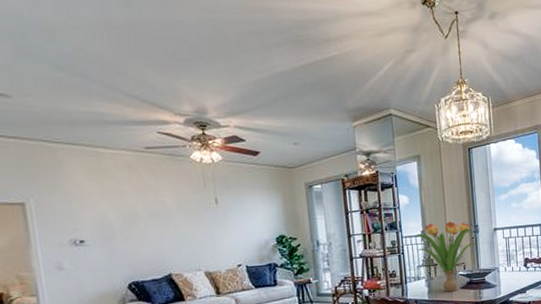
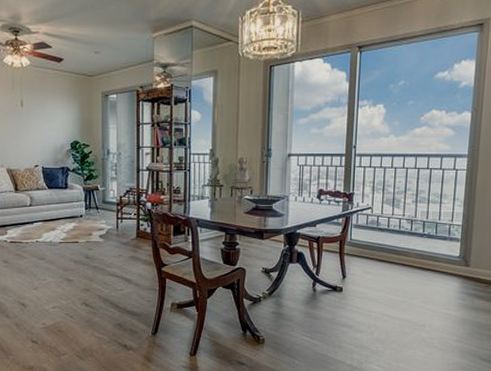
flower arrangement: present [414,222,479,292] -> none [203,142,269,216]

